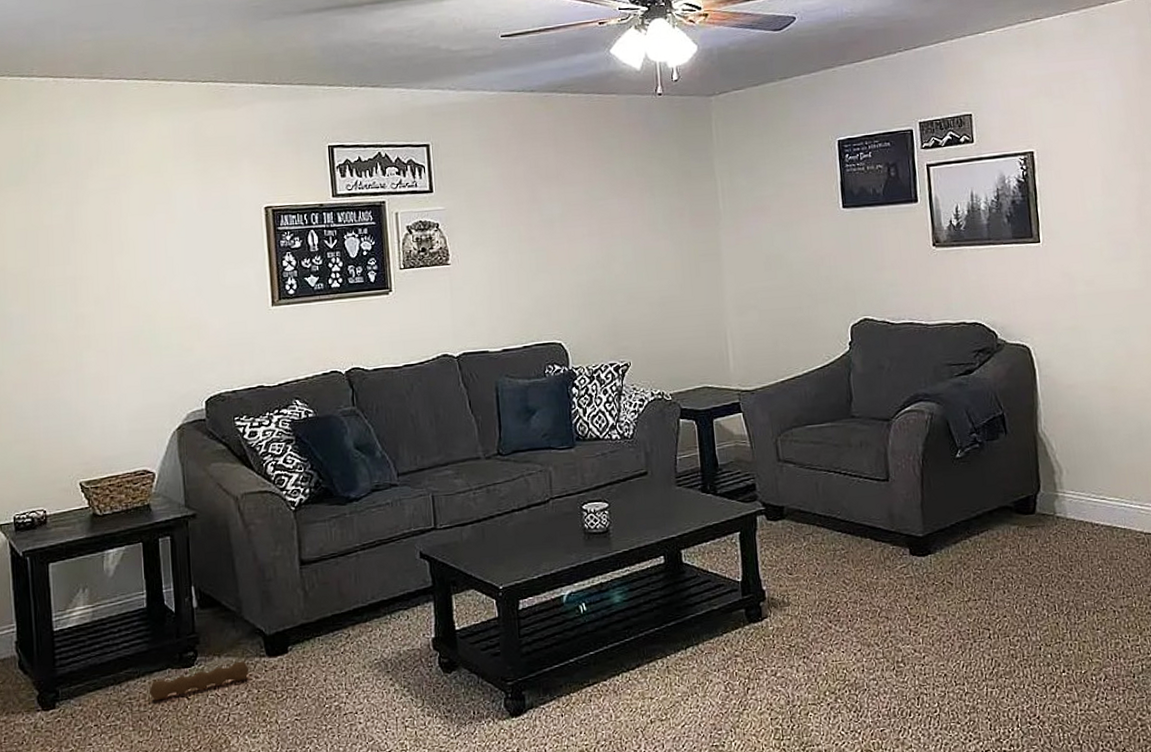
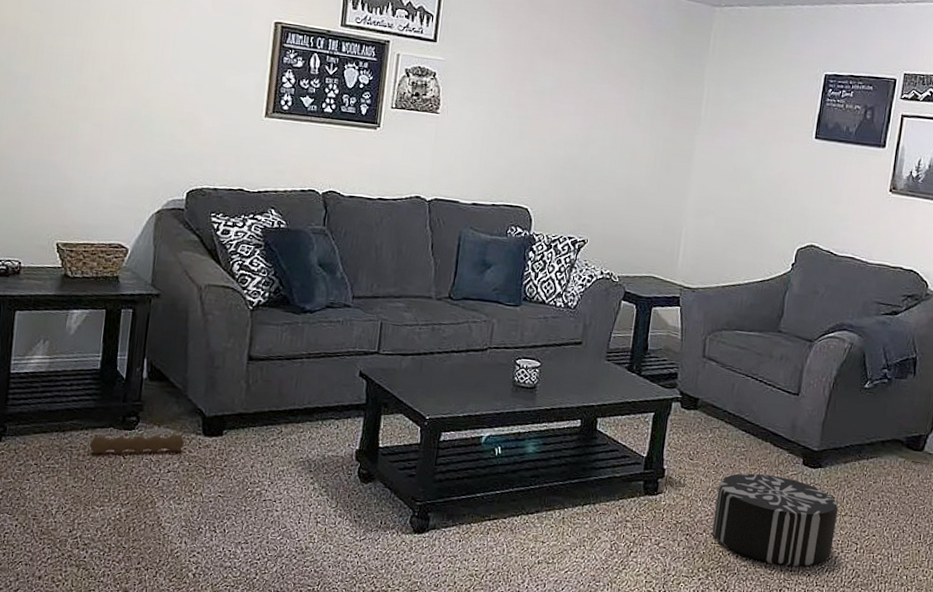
pouf: none [825,572,964,671] -> present [711,473,839,567]

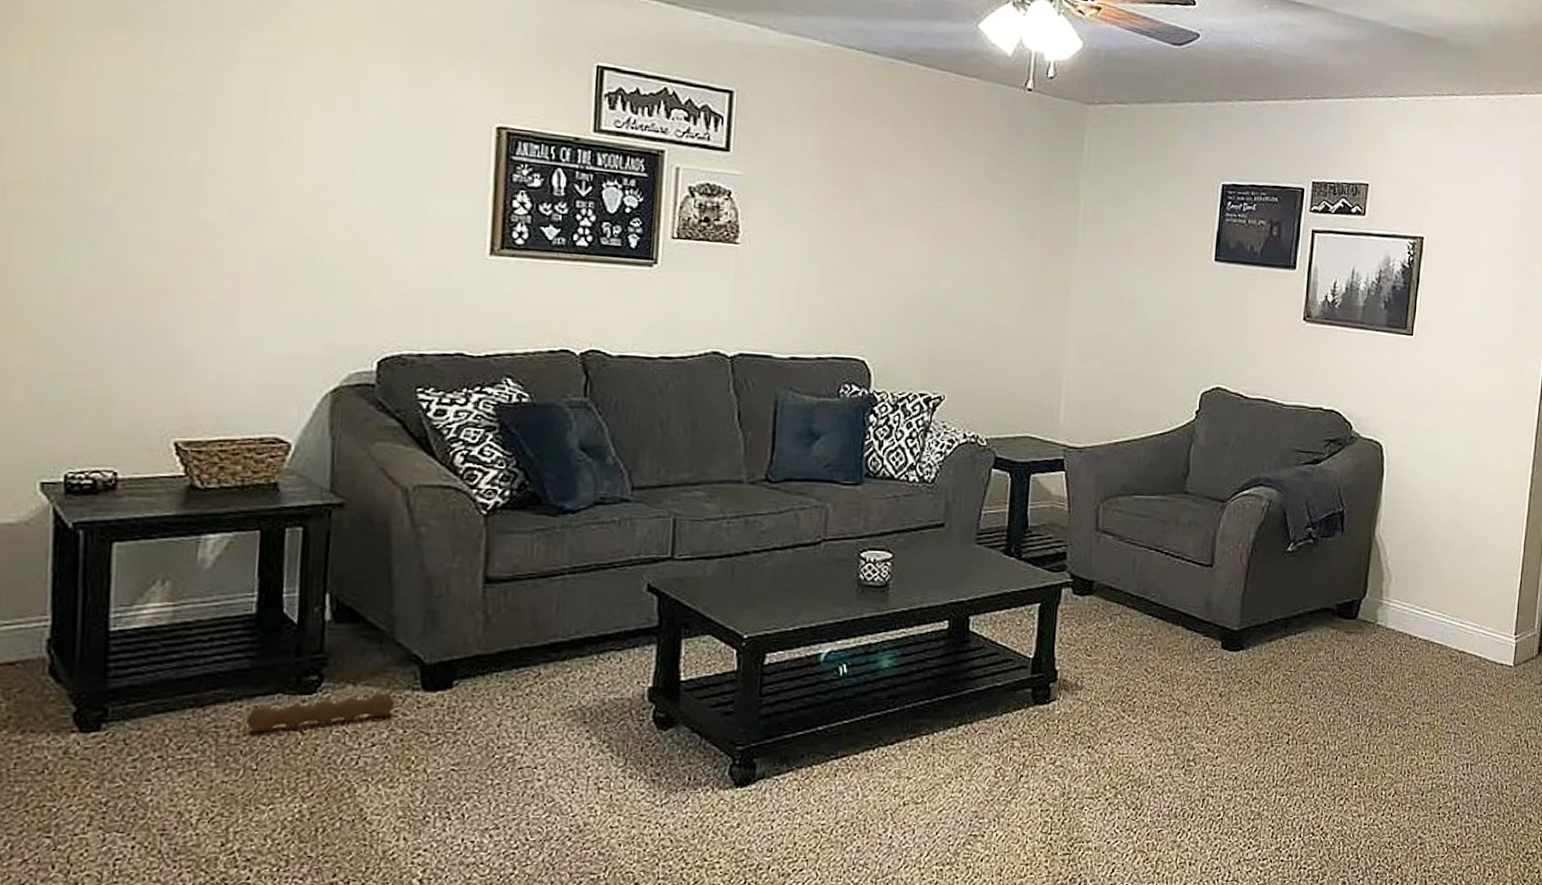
pouf: present [711,473,839,567] -> none [1118,664,1265,771]

